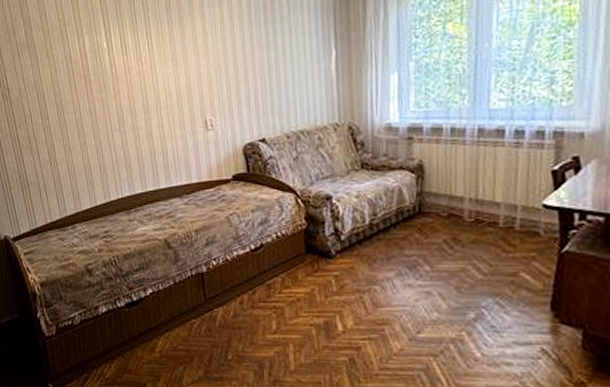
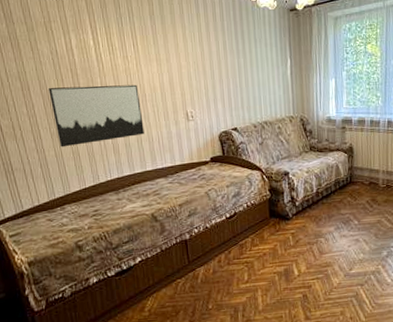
wall art: none [62,89,158,161] -> present [49,84,144,148]

